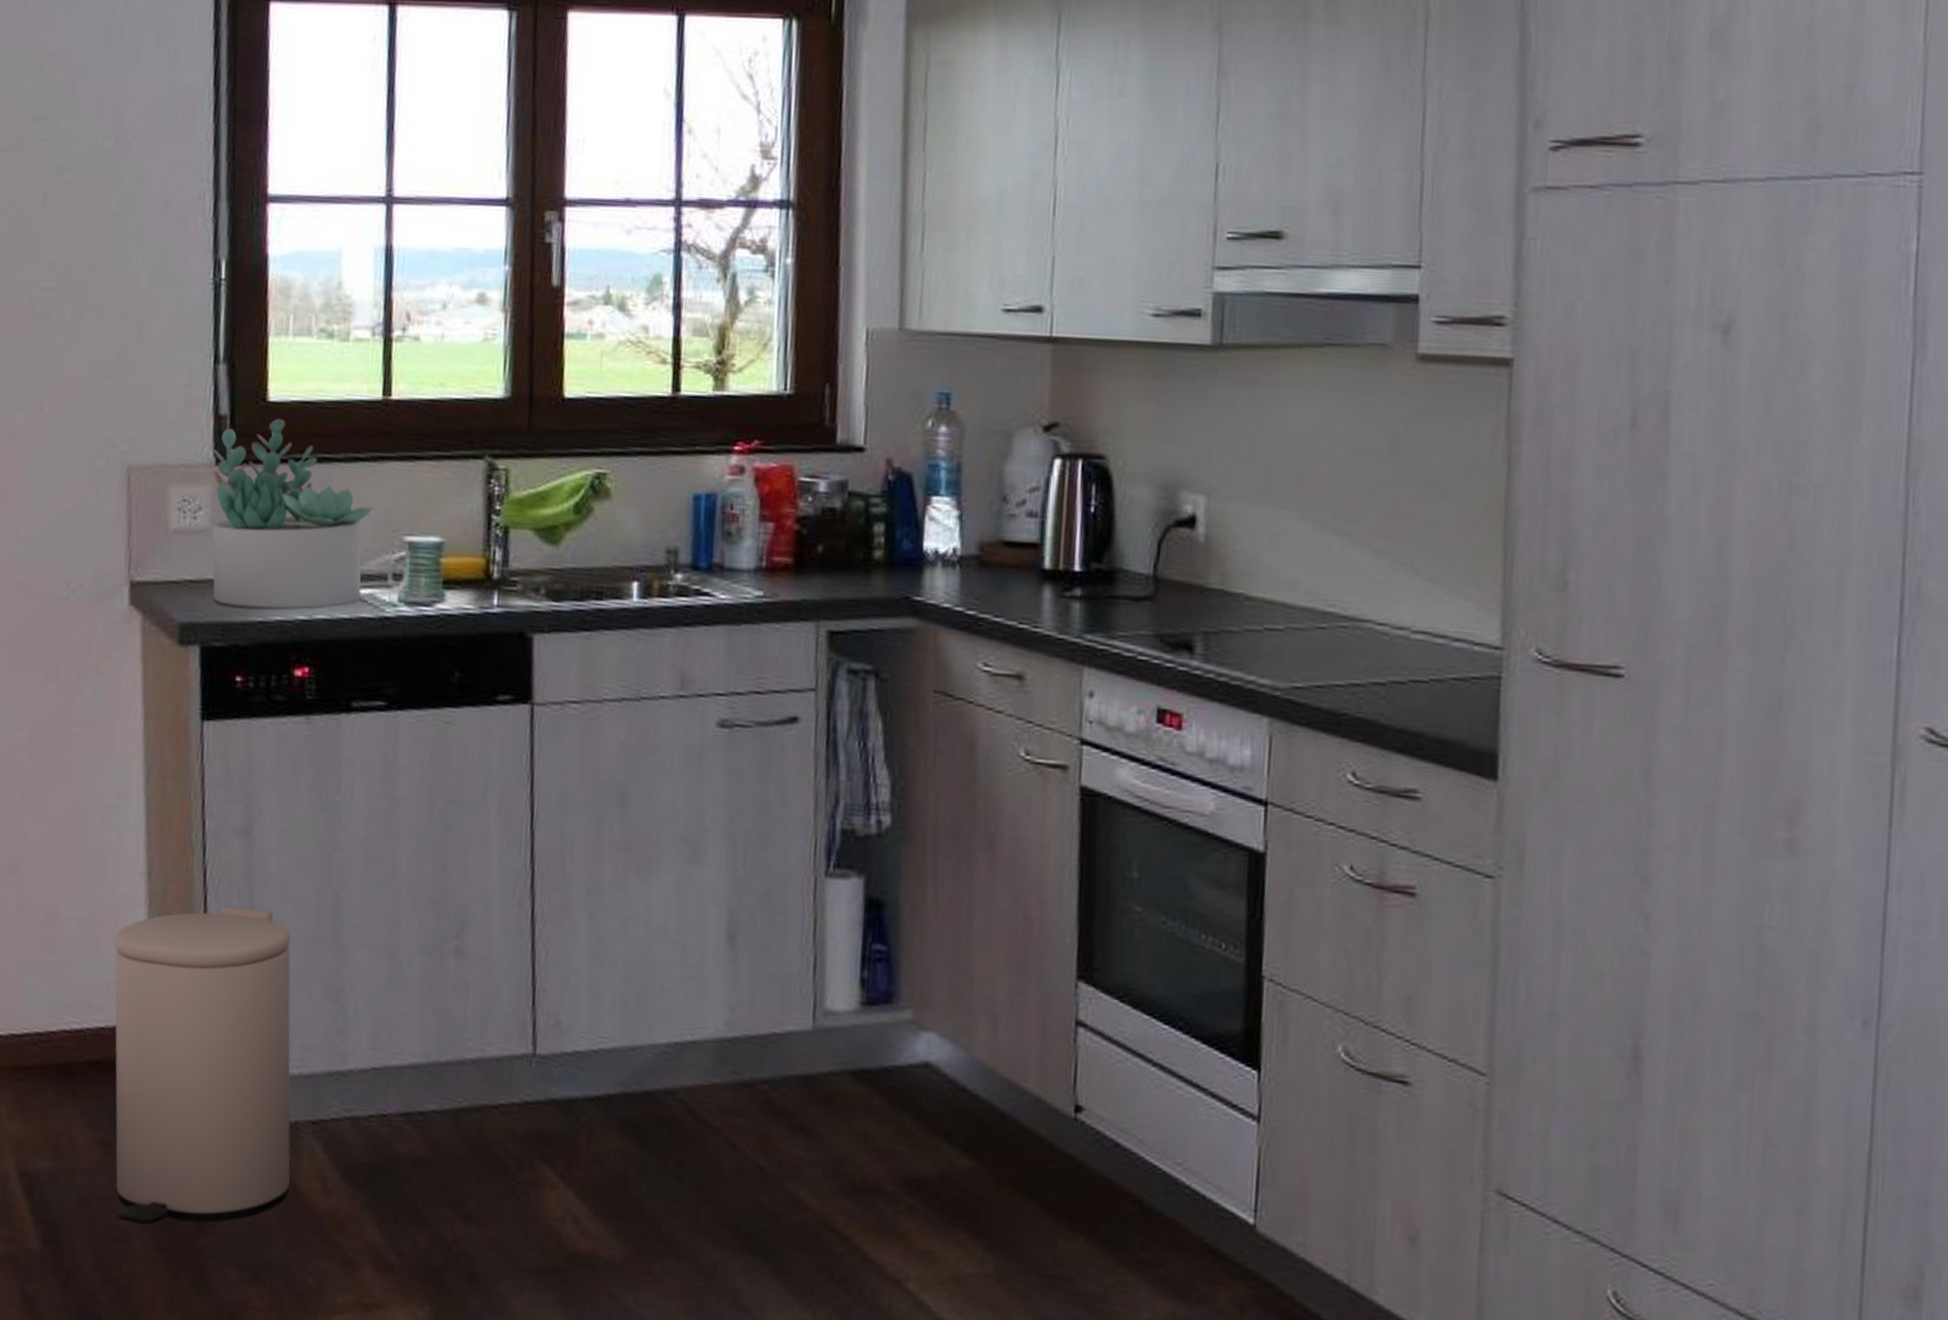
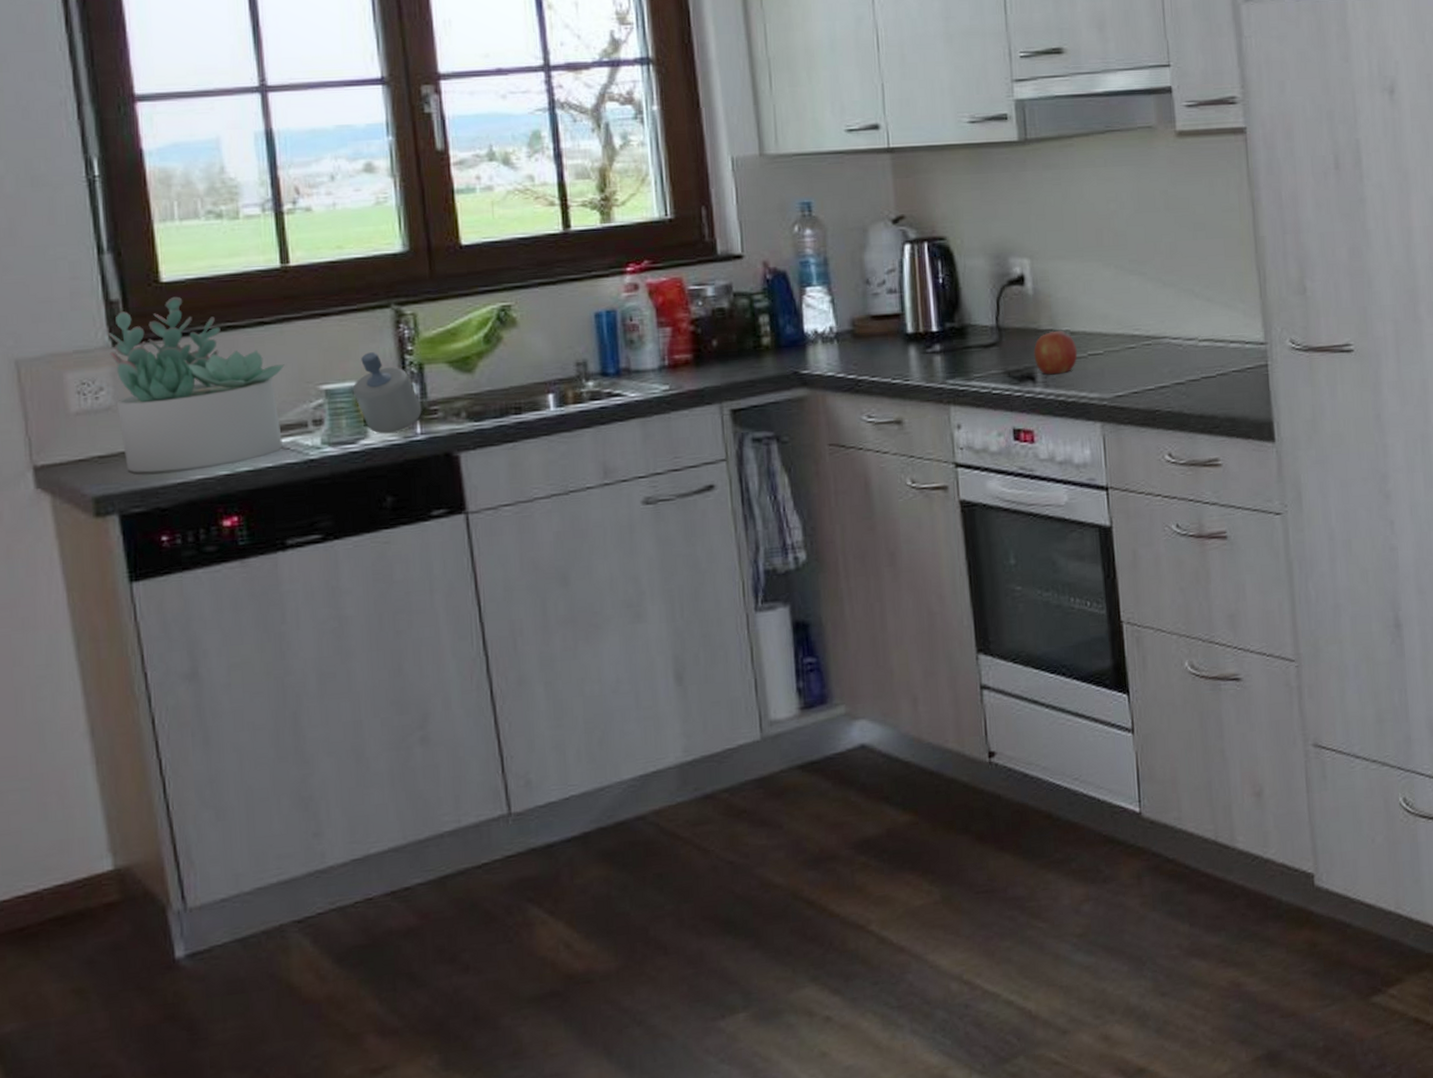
pedal bin: present [114,905,291,1225] -> none [63,742,281,1058]
soap dispenser: none [435,506,502,601] -> present [352,352,422,434]
fruit: none [1195,591,1251,648] -> present [1033,330,1078,375]

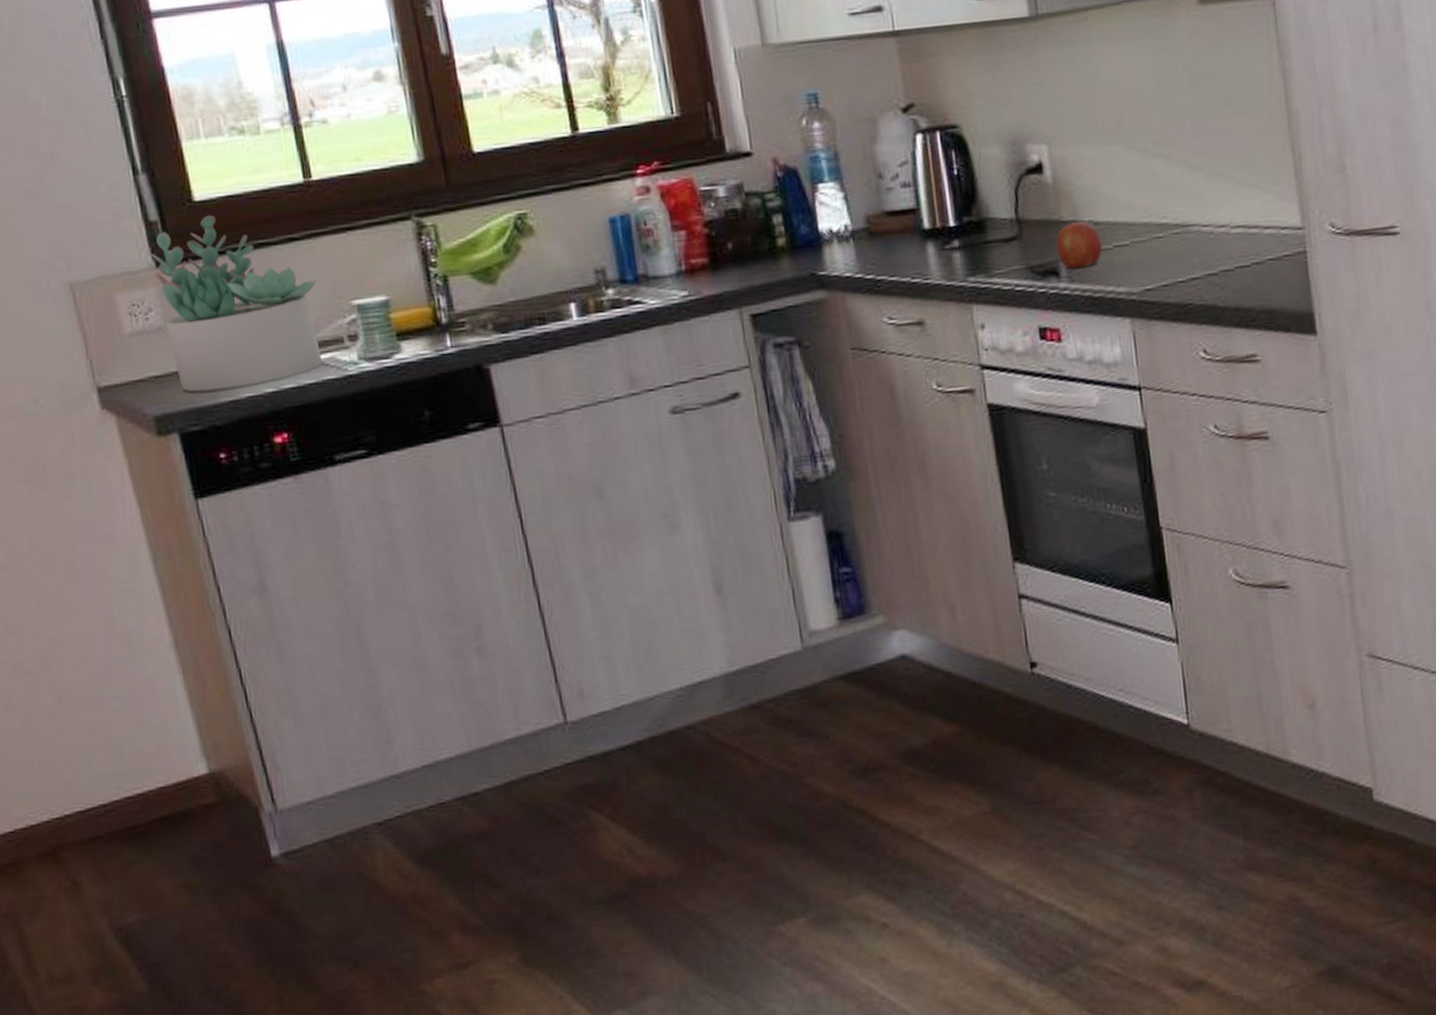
soap dispenser: present [352,352,422,434] -> none [382,265,450,348]

